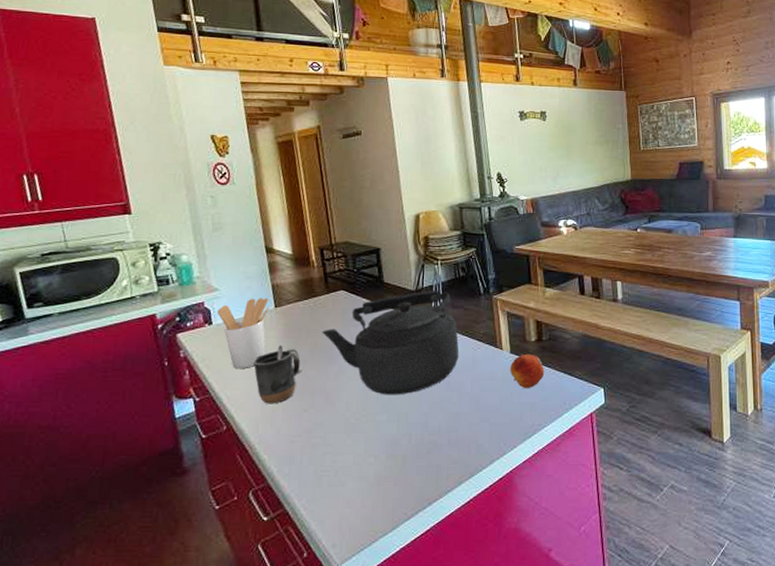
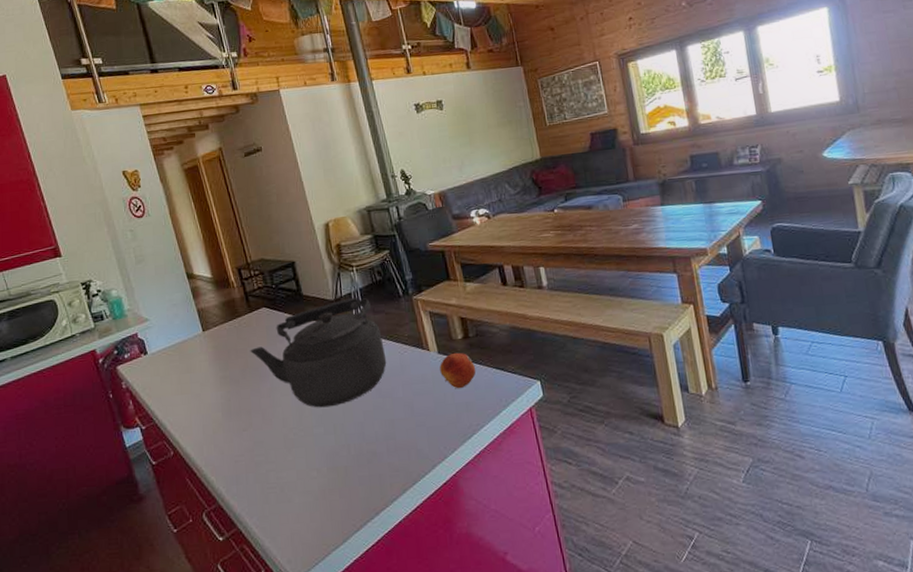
utensil holder: present [218,298,269,370] -> none [151,323,201,395]
mug: present [252,345,302,404] -> none [189,368,237,427]

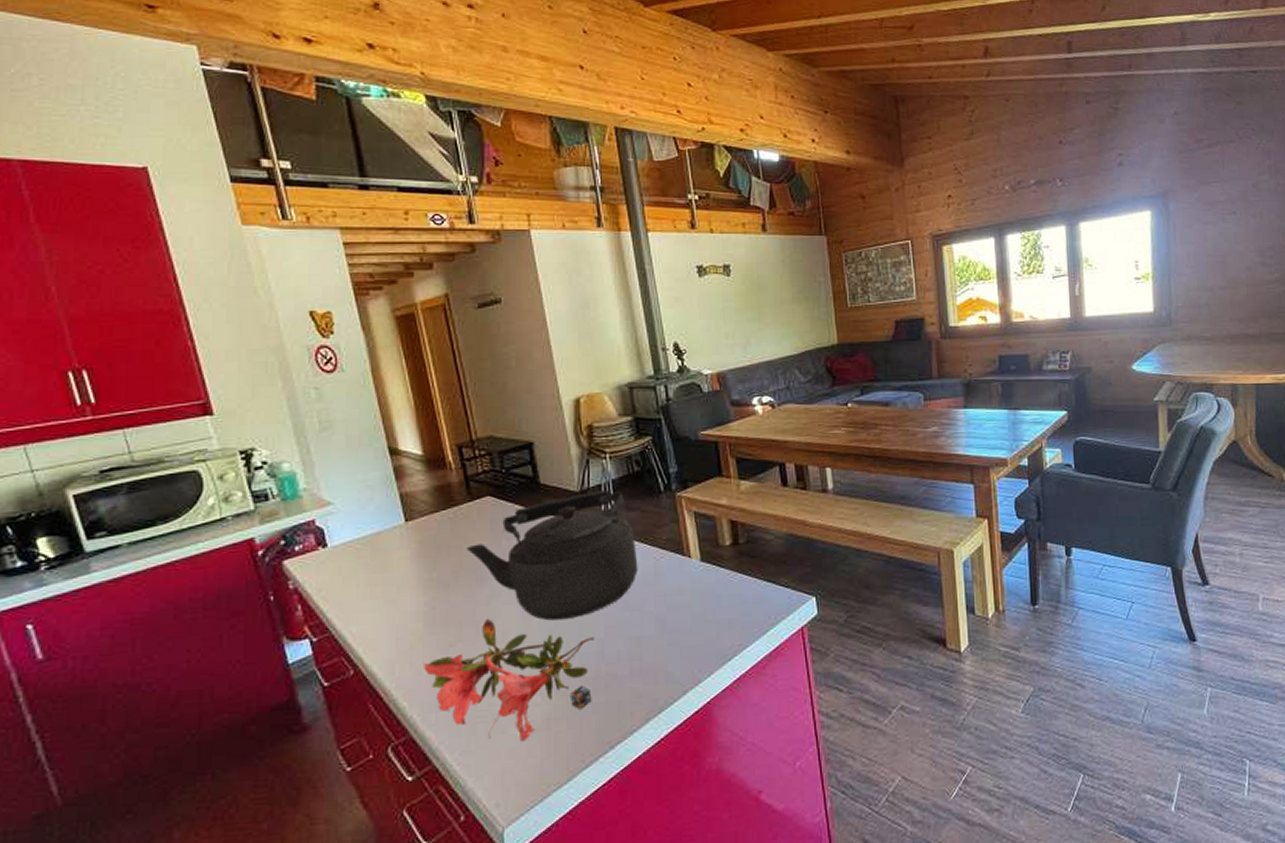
flower: none [225,408,358,509] -> present [424,619,595,741]
fruit: present [440,352,476,389] -> none [701,560,744,603]

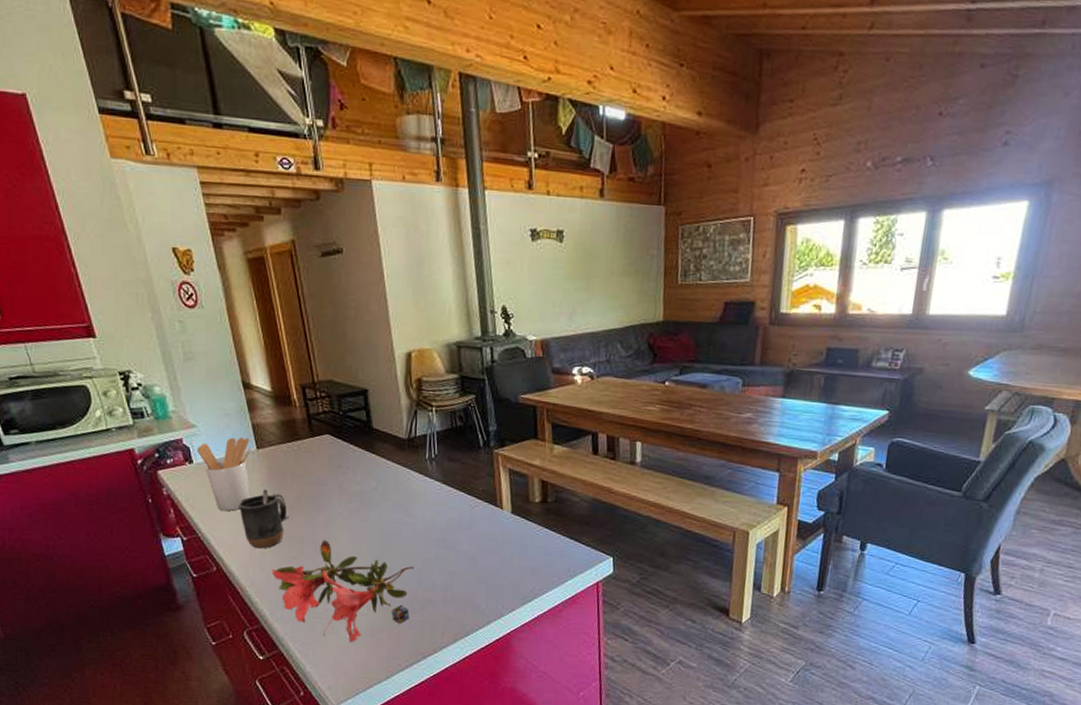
utensil holder: none [333,511,398,600] -> present [197,437,251,512]
mug: none [381,567,445,640] -> present [237,489,289,549]
kettle: present [466,489,638,621] -> none [308,439,456,549]

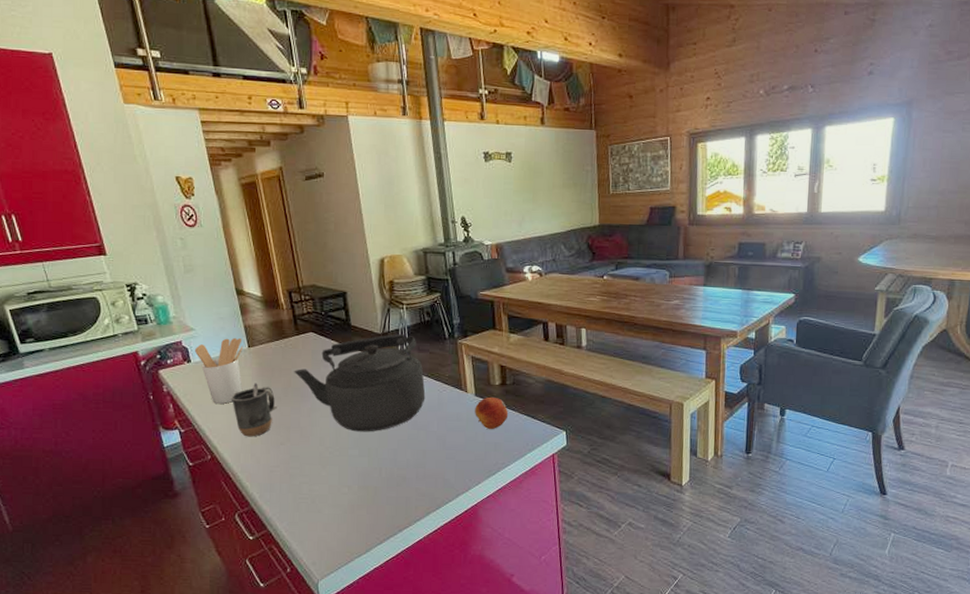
flower: present [272,540,415,642] -> none [262,427,390,519]
kettle: none [308,439,456,549] -> present [294,333,426,432]
fruit: none [510,515,549,553] -> present [475,396,509,430]

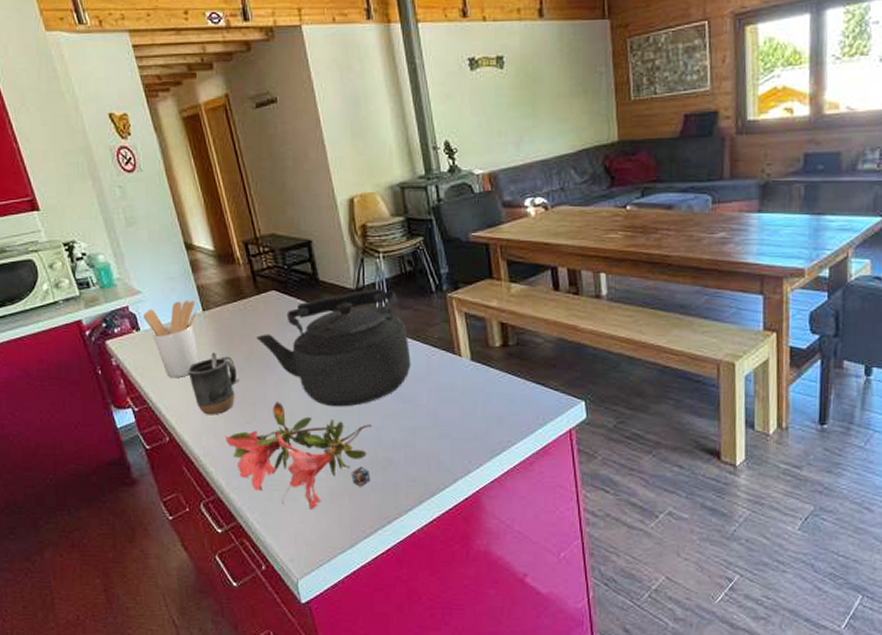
flower: none [262,427,390,519] -> present [225,402,372,509]
fruit: present [475,396,509,430] -> none [472,361,513,402]

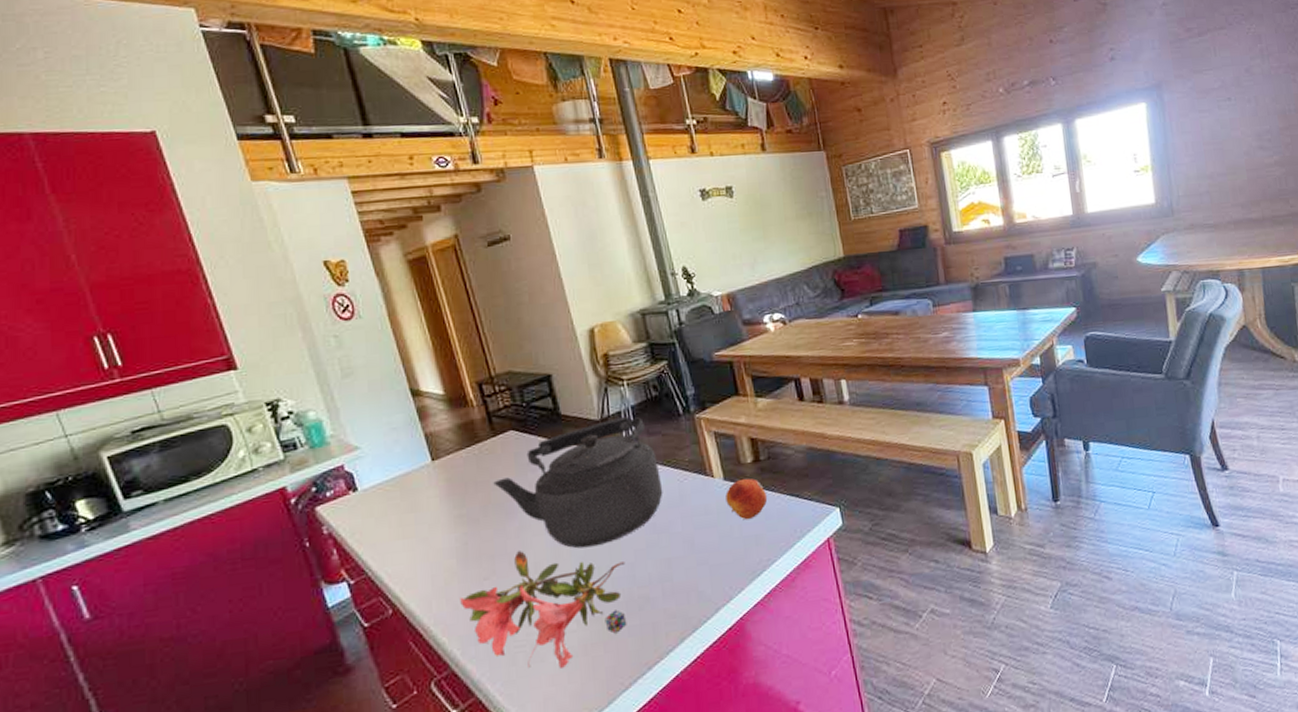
utensil holder: present [144,301,200,379] -> none [362,451,429,541]
mug: present [187,352,240,415] -> none [413,505,476,577]
fruit: none [472,361,513,402] -> present [725,478,768,520]

